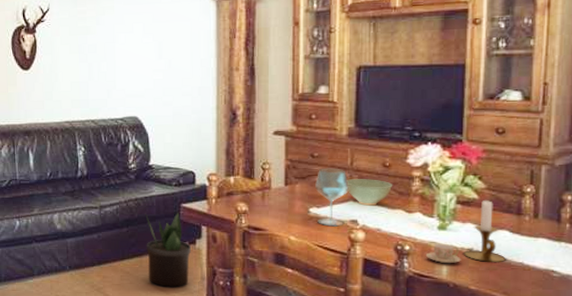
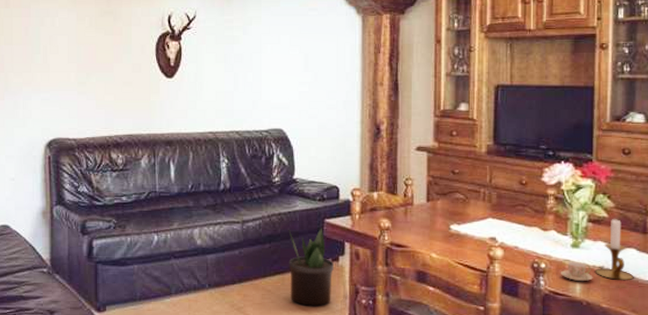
wine glass: present [315,168,349,227] -> none [456,184,488,244]
bowl: present [346,179,393,206] -> none [486,196,530,223]

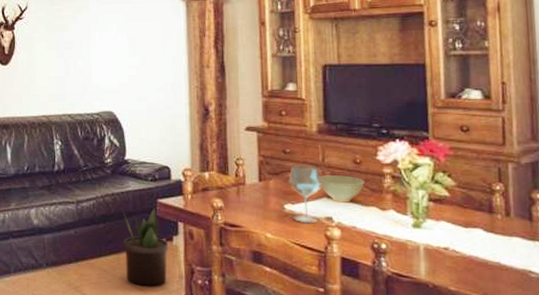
wine glass: none [456,184,488,244] -> present [289,164,322,224]
bowl: none [486,196,530,223] -> present [319,175,365,203]
teacup: present [560,261,593,282] -> none [402,241,438,263]
candlestick: present [596,219,634,281] -> none [440,198,483,263]

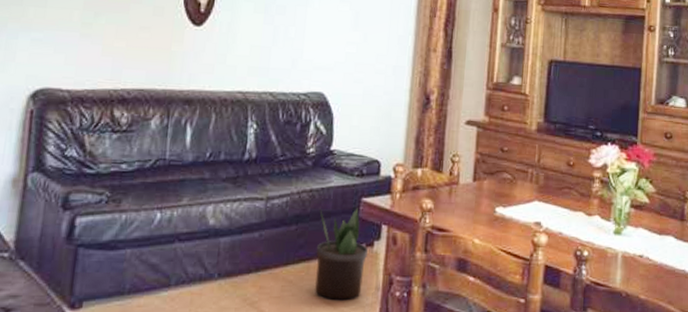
wine glass: present [289,164,322,224] -> none [503,164,535,229]
bowl: present [319,175,365,203] -> none [533,177,576,207]

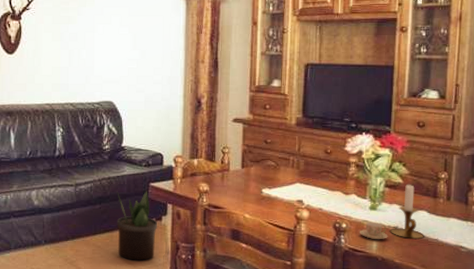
teacup: none [602,249,633,271] -> present [359,221,388,240]
candlestick: none [636,205,671,271] -> present [391,185,424,240]

